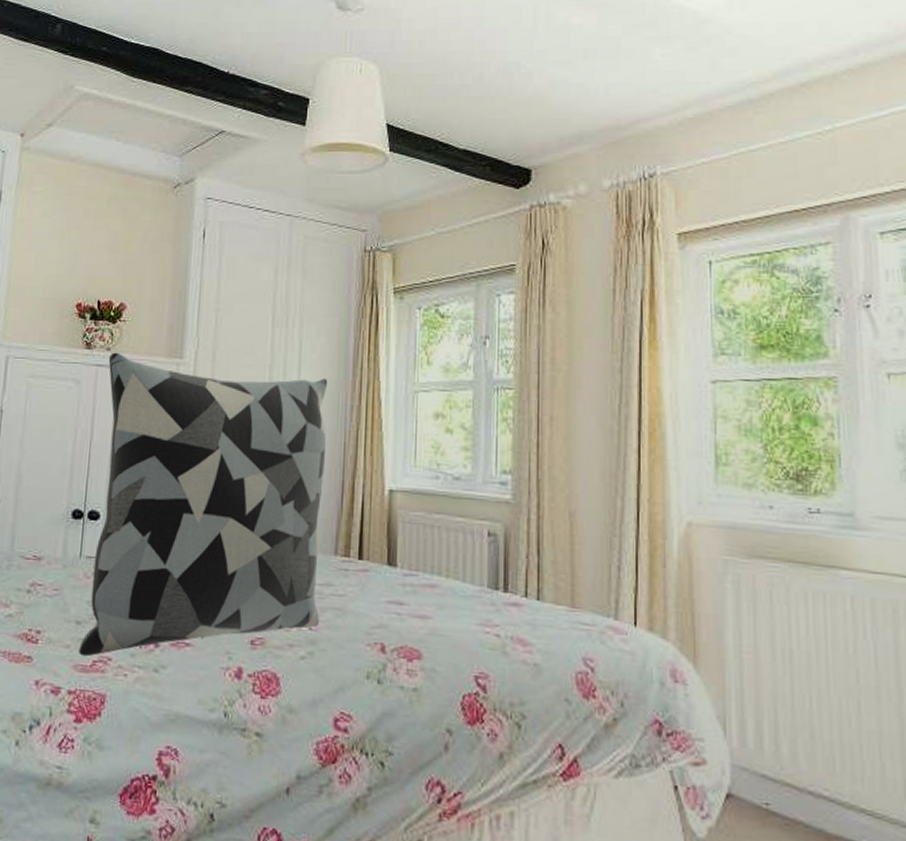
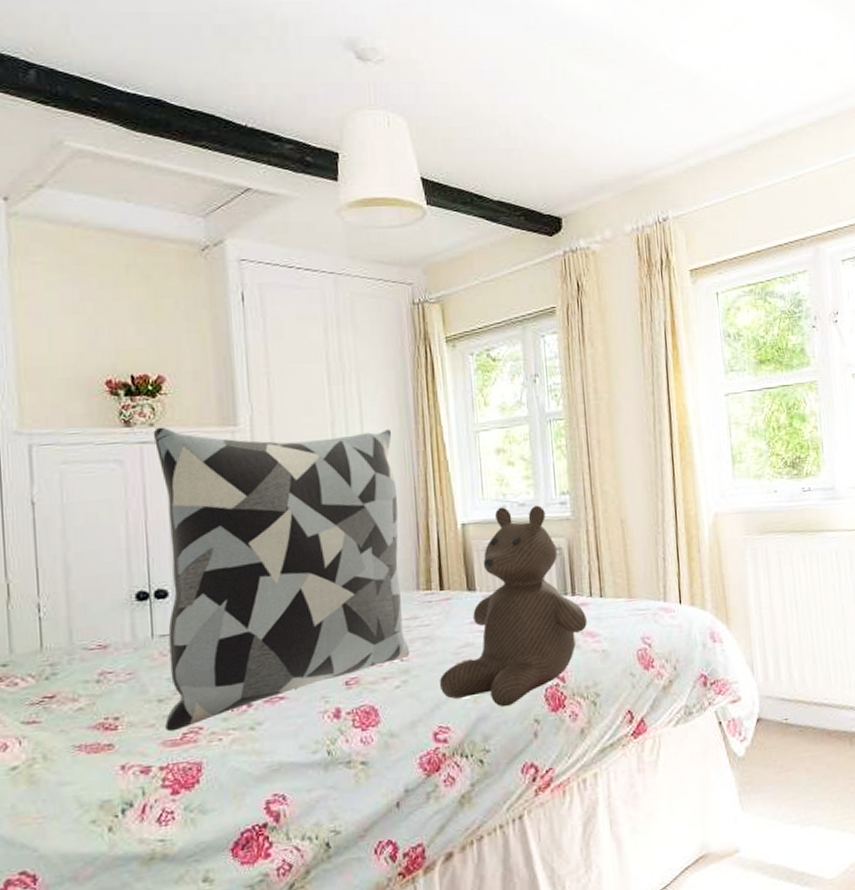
teddy bear: none [346,478,518,707] -> present [439,505,587,708]

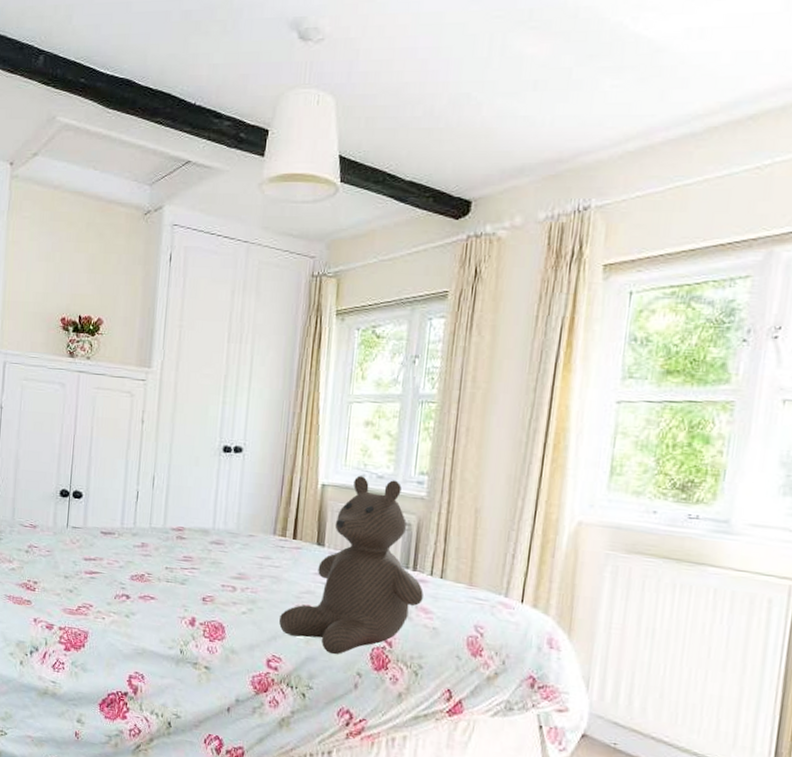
pillow: present [153,427,410,732] -> none [67,361,275,603]

